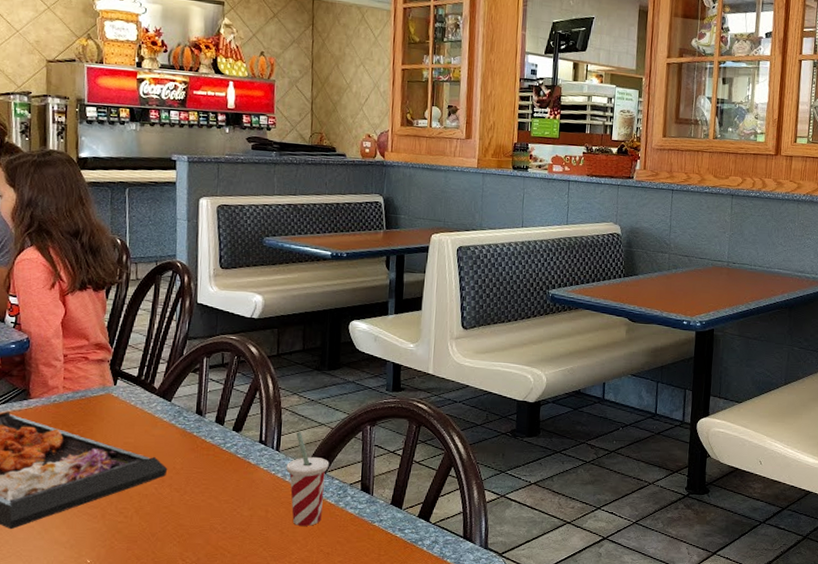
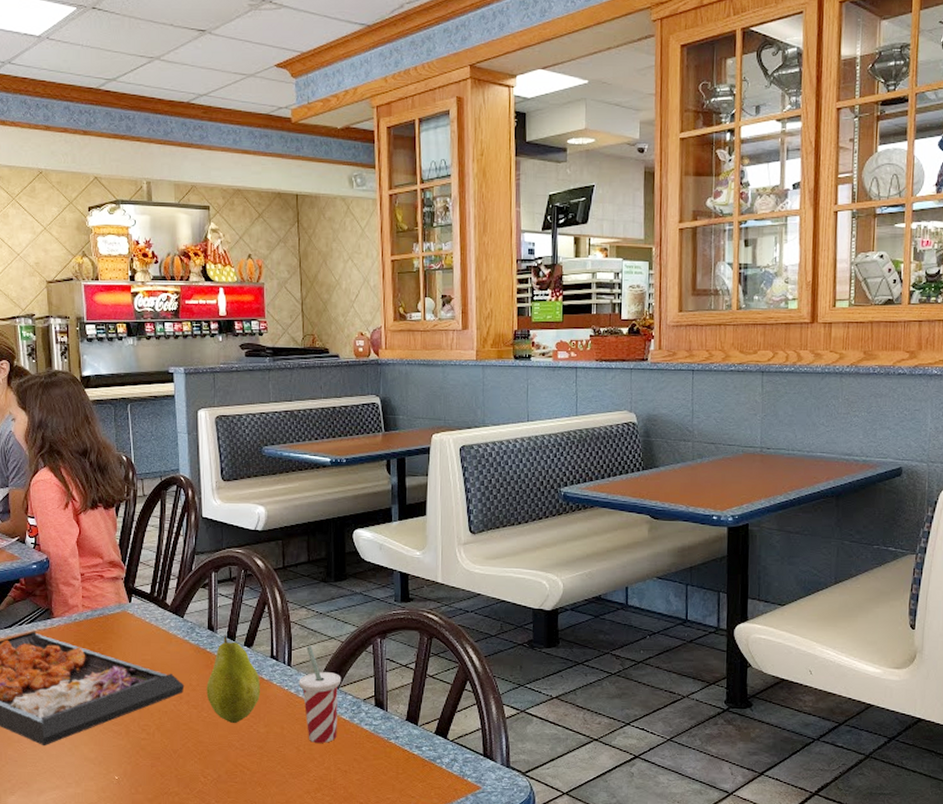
fruit: none [190,419,247,506] -> present [206,635,261,723]

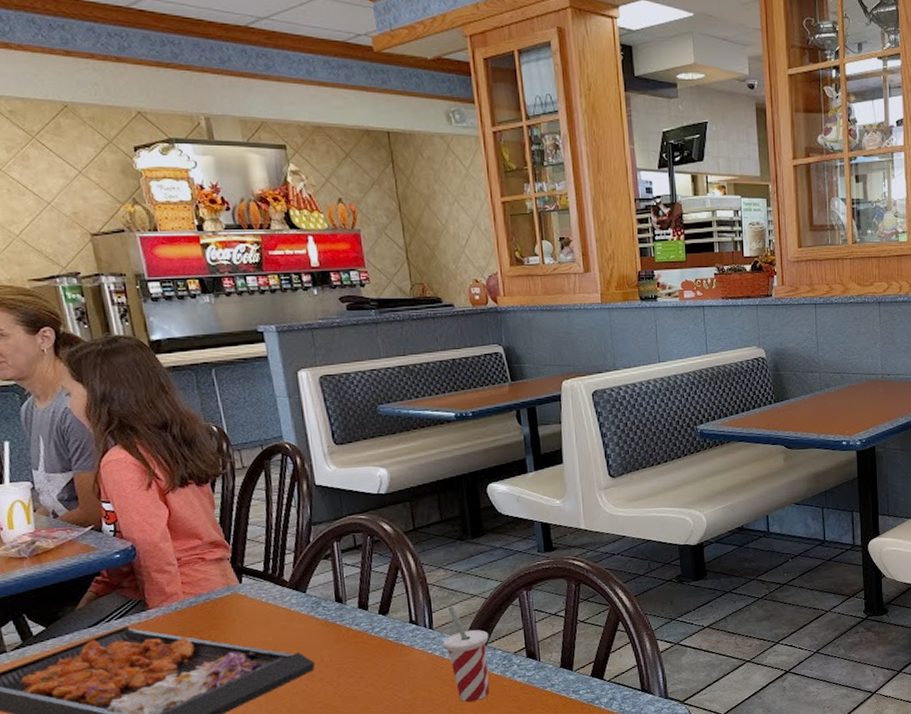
fruit: present [206,635,261,723] -> none [340,605,403,694]

